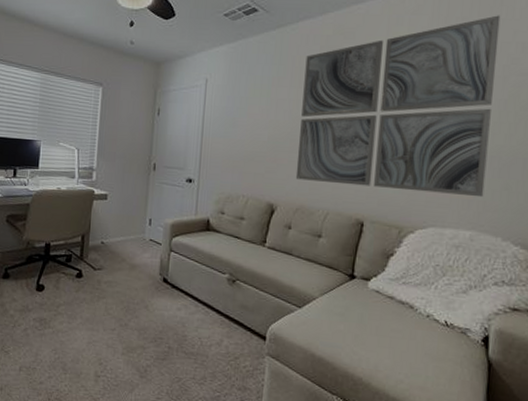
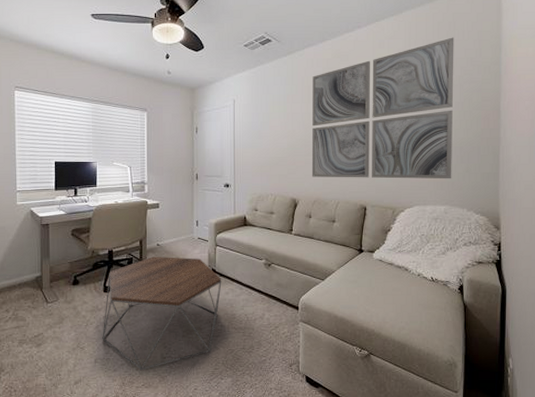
coffee table: none [30,255,174,388] -> present [102,256,222,371]

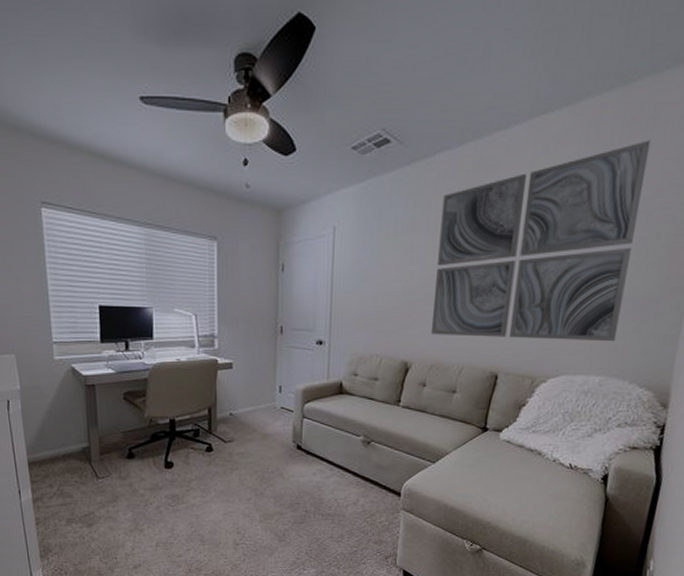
coffee table: present [102,256,222,371] -> none [164,427,309,557]

